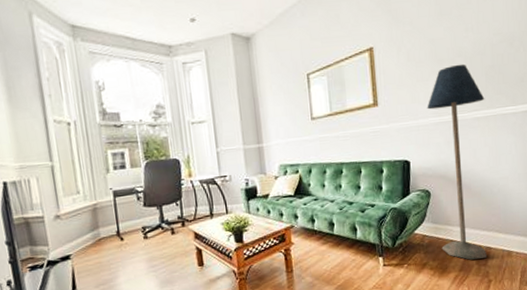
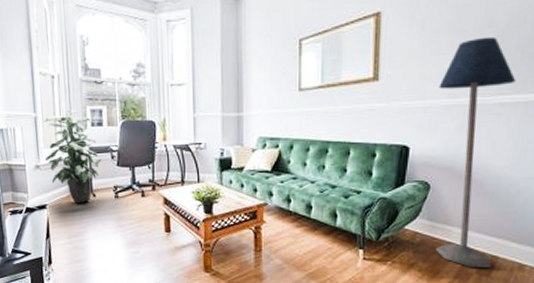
indoor plant: none [61,155,127,249] -> present [44,109,102,203]

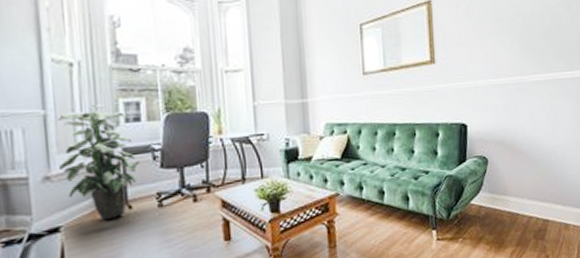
floor lamp: present [435,36,516,268] -> none [485,24,544,234]

